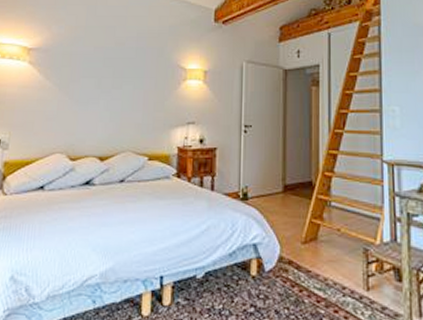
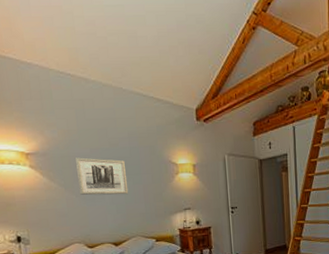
wall art: none [74,56,128,101] -> present [74,157,129,195]

